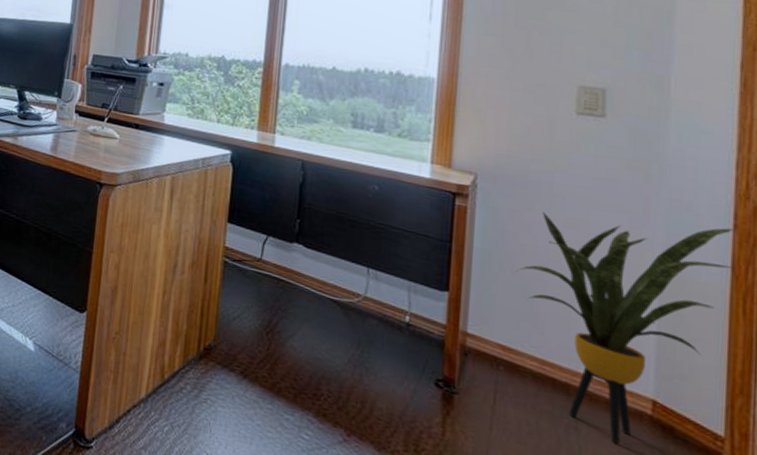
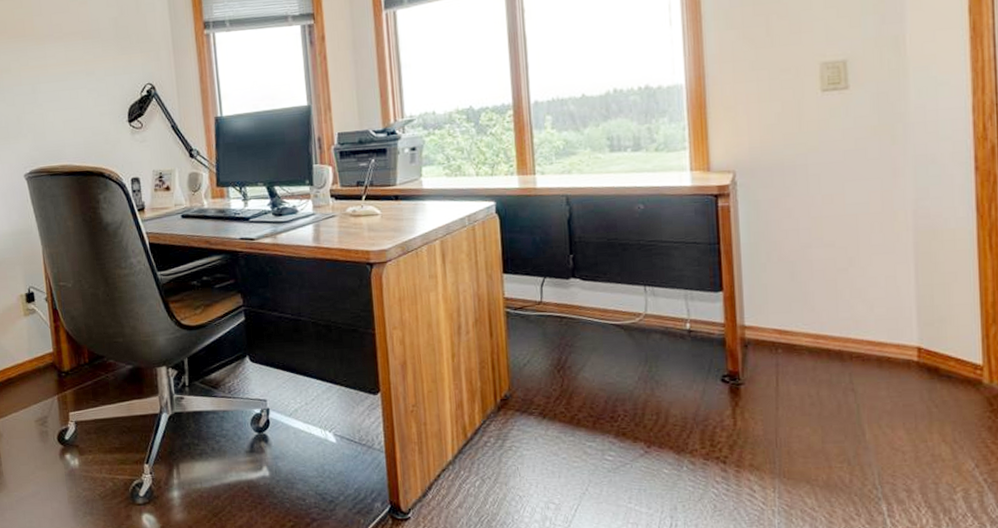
house plant: present [517,212,735,445] -> none [783,172,979,395]

